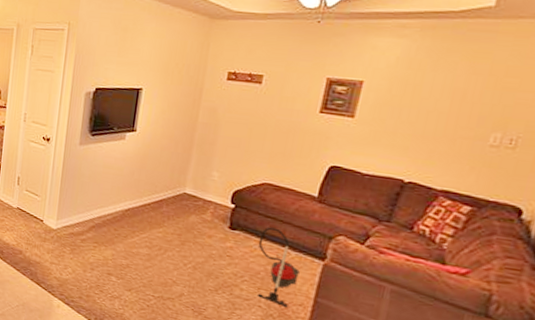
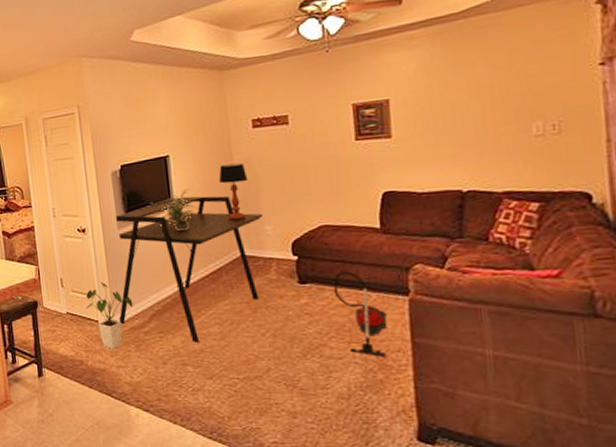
house plant: none [34,187,78,248] -> present [85,281,134,349]
desk: none [62,129,214,258] -> present [116,196,262,342]
potted plant: none [121,123,156,161] -> present [160,189,197,232]
table lamp: none [181,108,210,162] -> present [219,163,249,221]

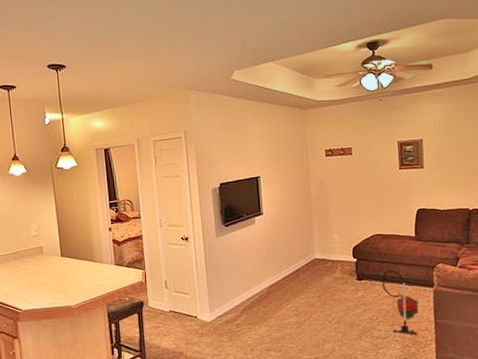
house plant: present [85,281,134,349] -> none [186,282,228,341]
desk: present [116,196,262,342] -> none [215,210,331,331]
potted plant: present [160,189,197,232] -> none [252,204,282,240]
table lamp: present [219,163,249,221] -> none [299,184,322,231]

